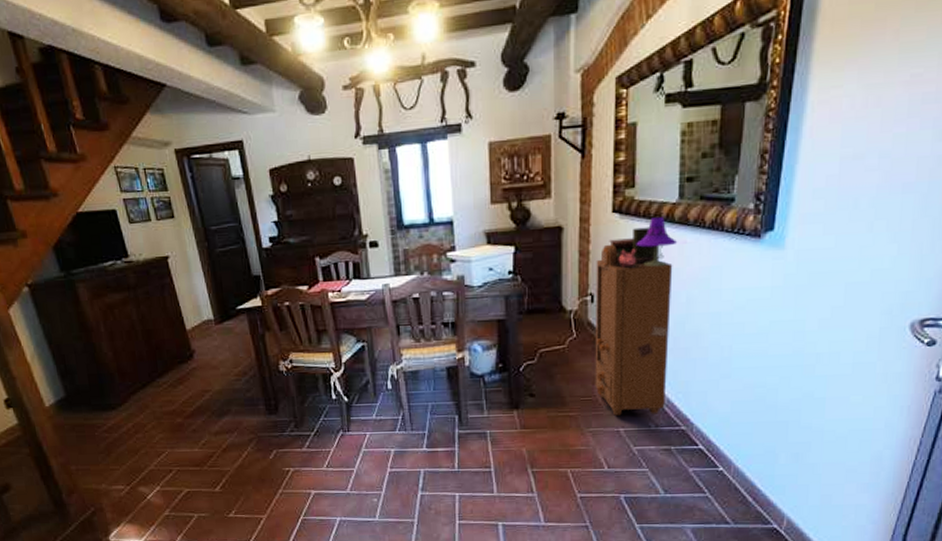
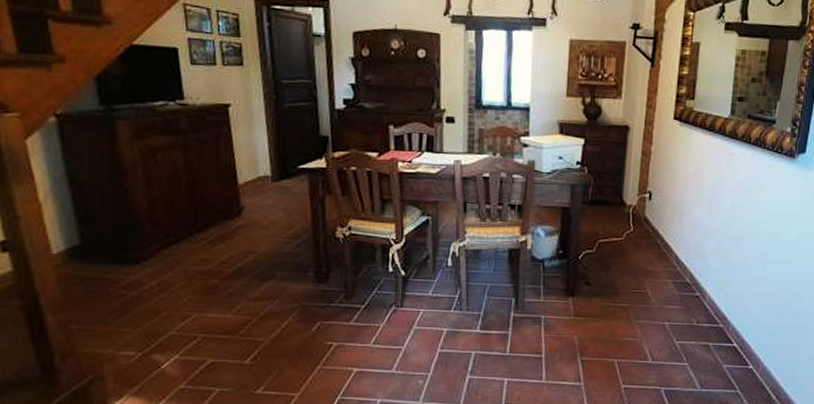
cabinet: present [595,217,678,416] -> none [646,129,727,311]

